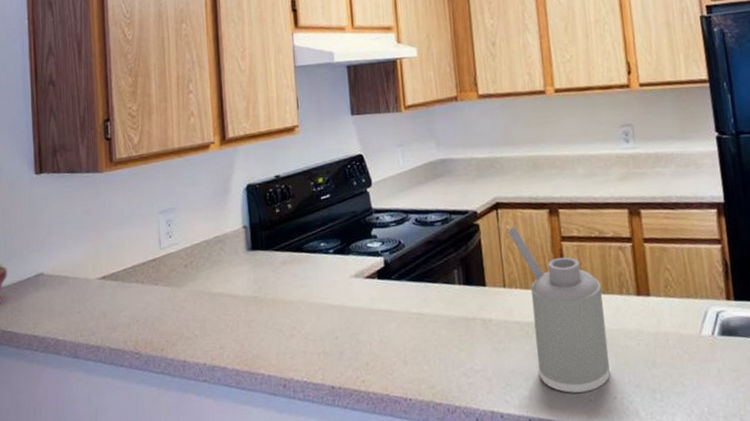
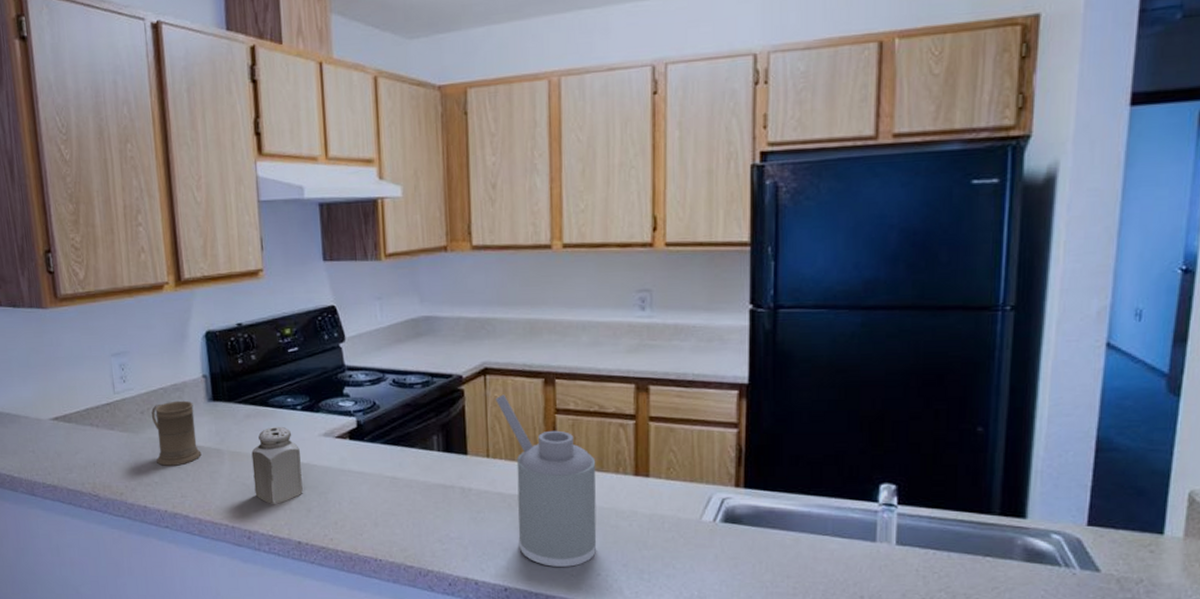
mug: none [194,251,240,318] -> present [151,400,202,466]
salt shaker: none [287,270,336,350] -> present [251,426,303,505]

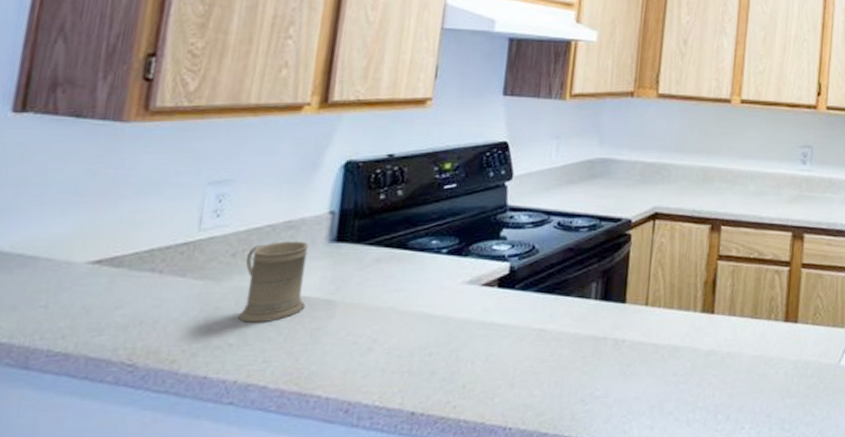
salt shaker: present [251,426,303,505] -> none [366,272,436,368]
soap dispenser: present [495,394,597,567] -> none [661,240,751,423]

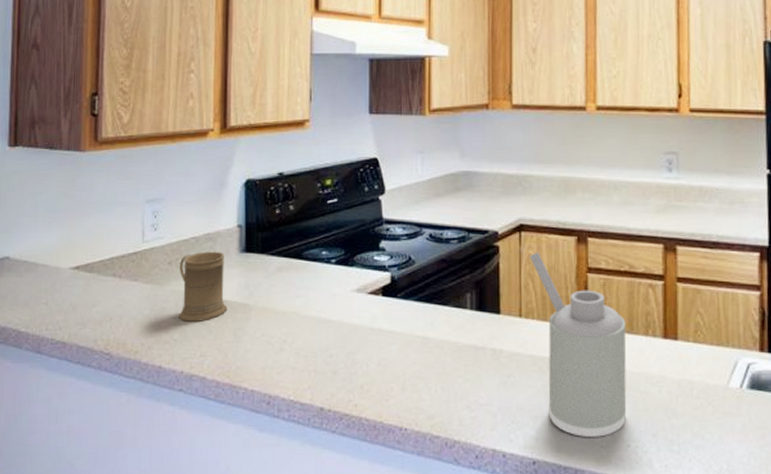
soap dispenser: none [661,240,751,423] -> present [529,252,627,437]

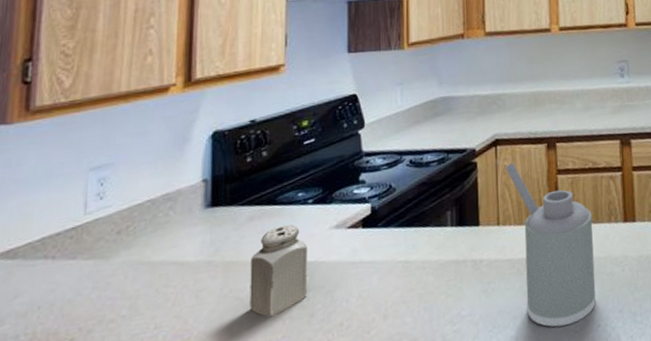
mug: present [179,251,227,322] -> none [128,210,189,294]
salt shaker: none [279,280,330,367] -> present [249,224,307,318]

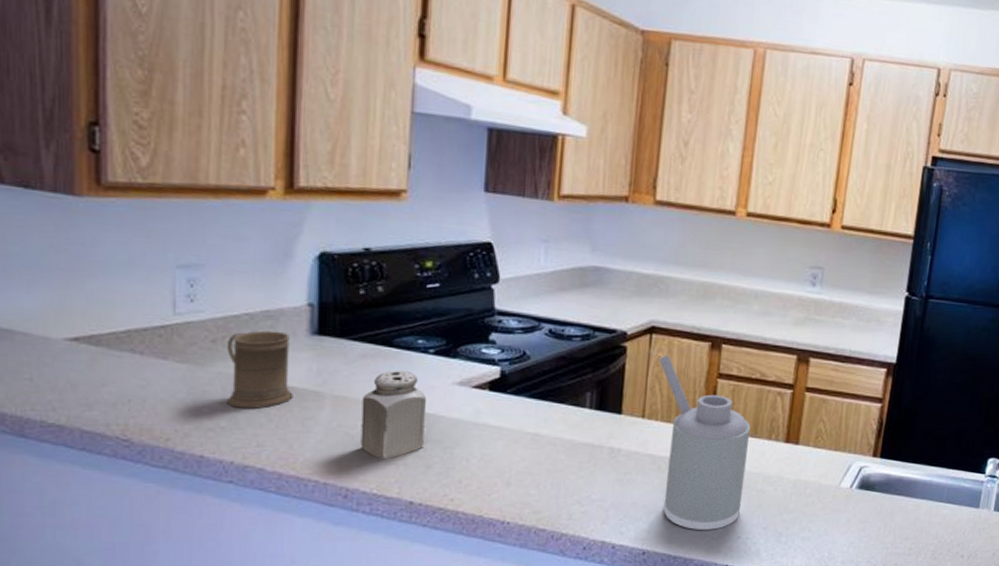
mug: none [128,210,189,294] -> present [226,330,293,409]

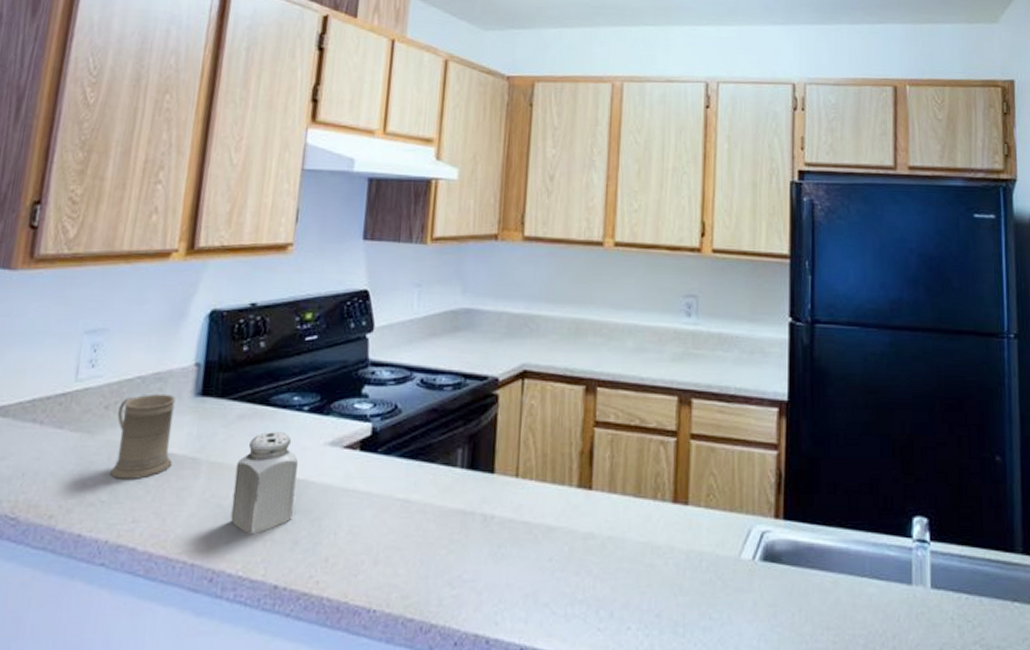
soap dispenser: present [658,355,751,530] -> none [531,402,634,618]

